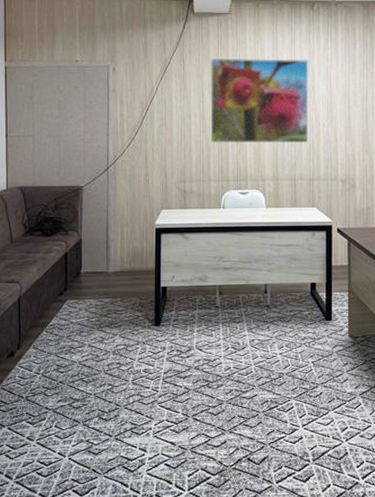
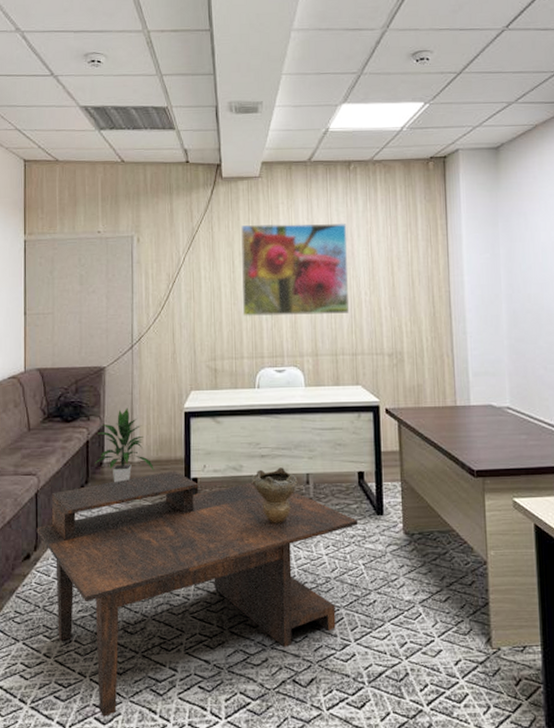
coffee table: none [19,280,309,489] -> present [36,471,358,717]
indoor plant: none [72,224,127,289] -> present [94,408,154,482]
decorative bowl: none [216,279,257,327] -> present [252,467,298,523]

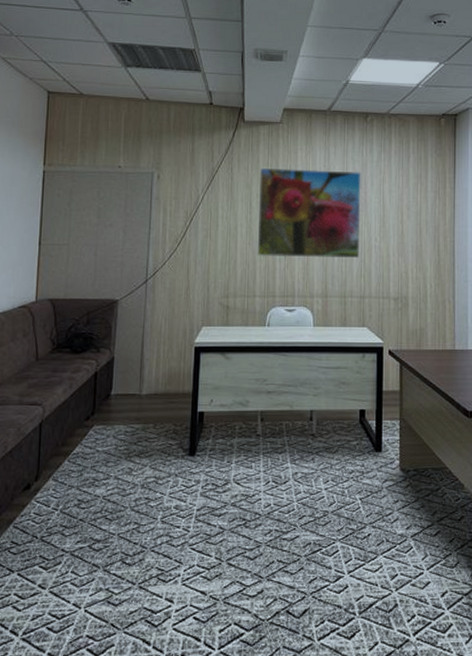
coffee table: present [36,471,358,717] -> none [38,404,358,648]
indoor plant: present [94,408,154,482] -> none [101,341,162,414]
decorative bowl: present [252,467,298,523] -> none [257,404,302,458]

